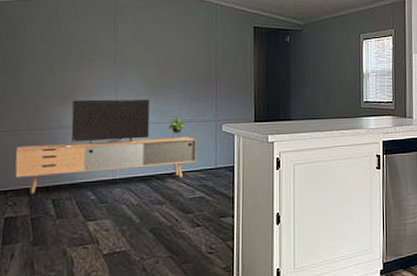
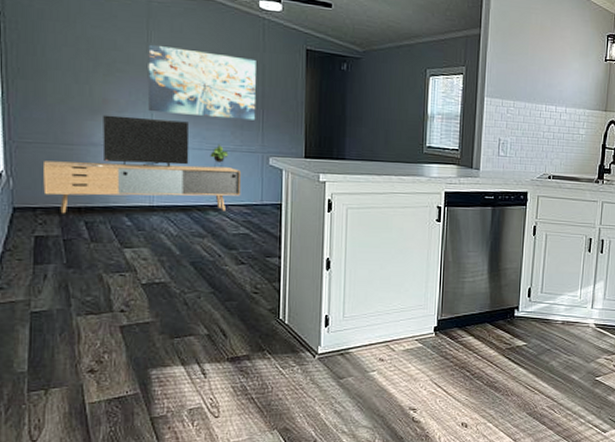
wall art: none [113,35,210,94] -> present [147,44,256,120]

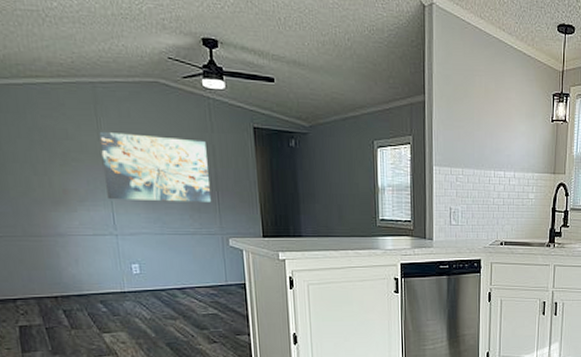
media console: present [42,115,242,214] -> none [15,205,206,304]

